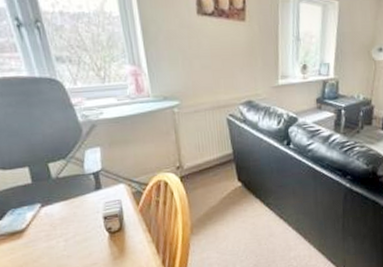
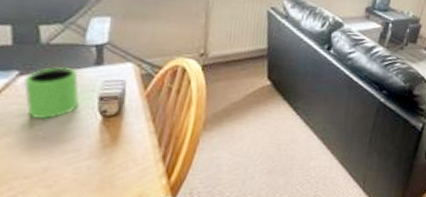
mug: none [46,195,89,241] -> present [24,66,79,119]

